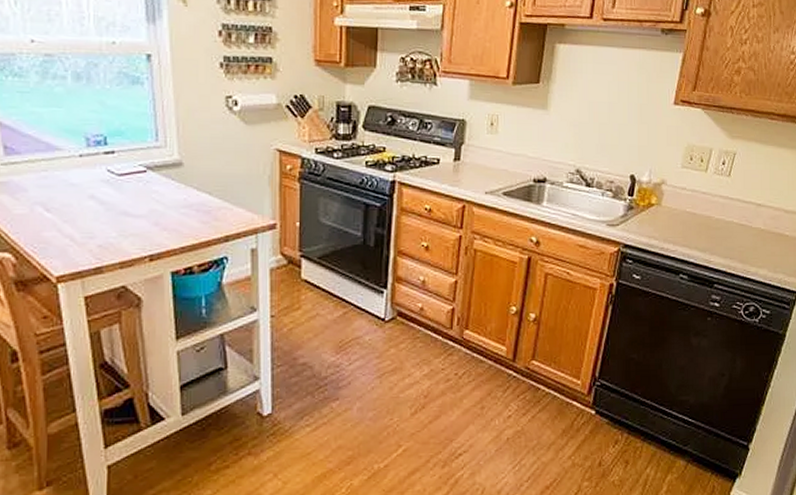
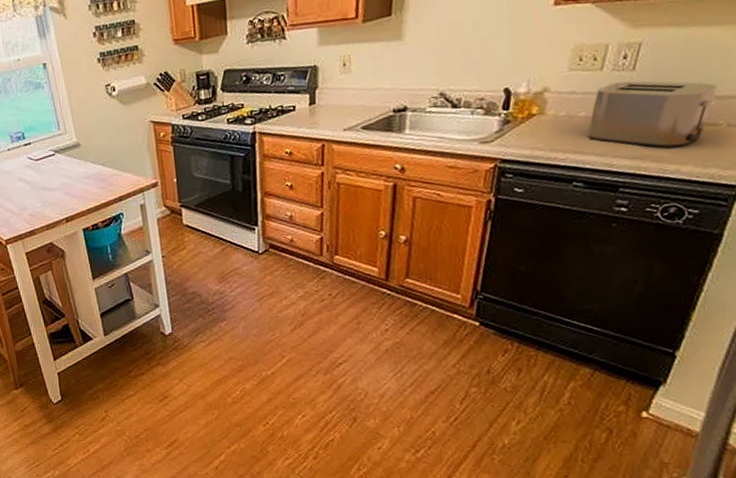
toaster: none [693,185,786,252] -> present [587,80,717,149]

